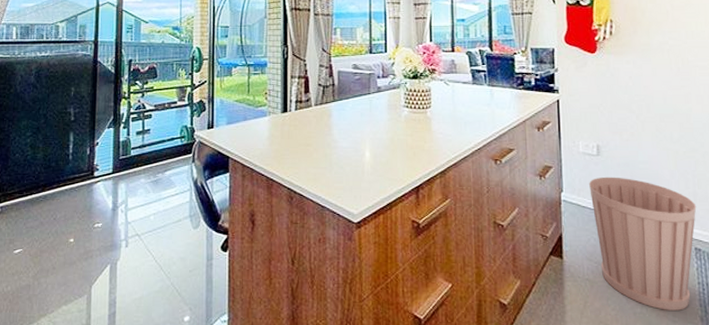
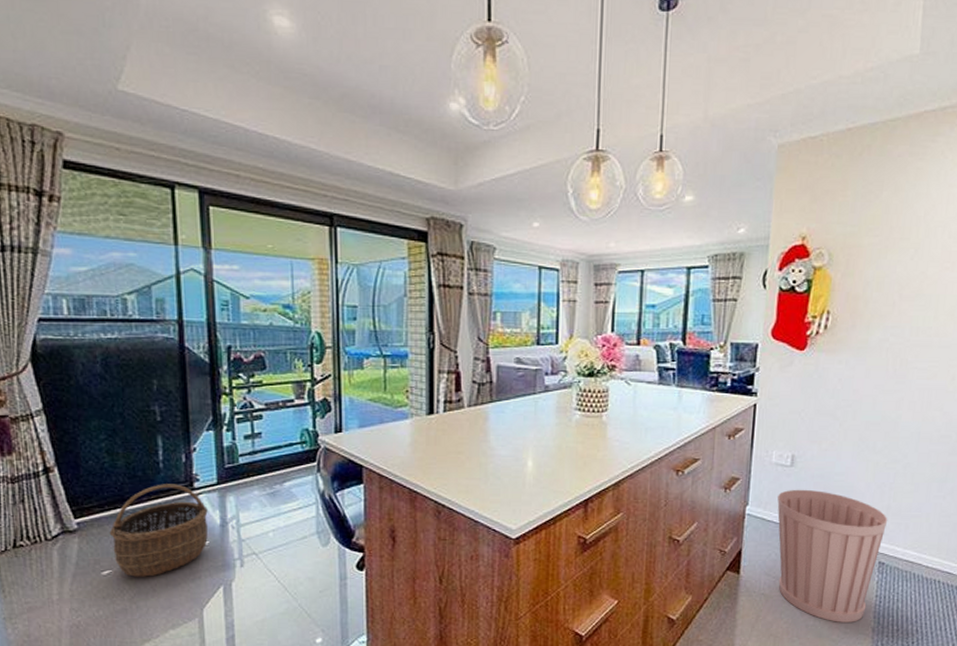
wicker basket: none [24,173,103,256] -> present [109,484,209,577]

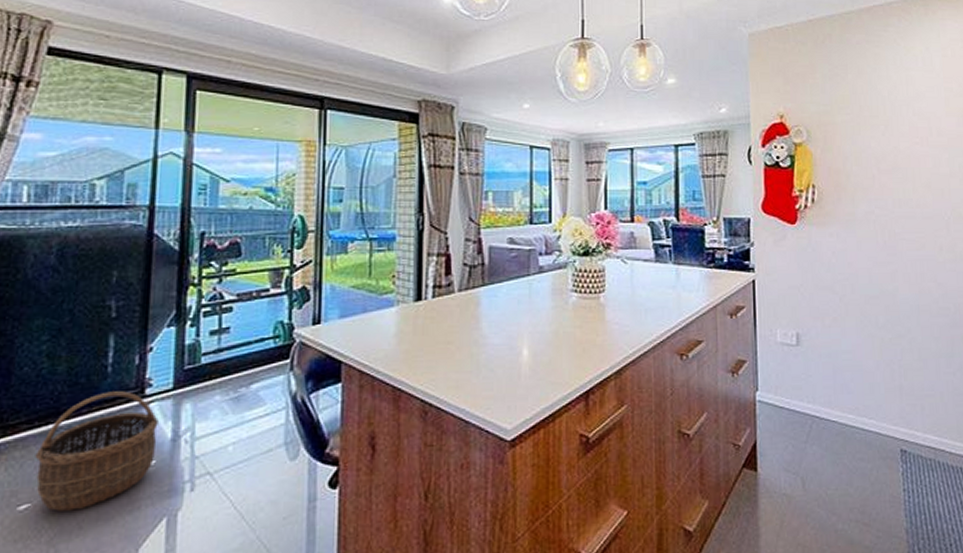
trash can: present [777,489,888,622] -> none [787,370,903,525]

